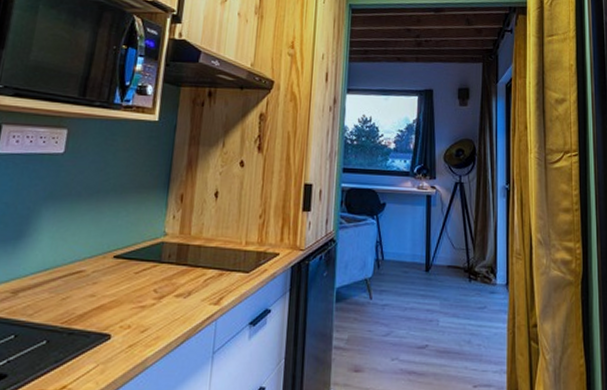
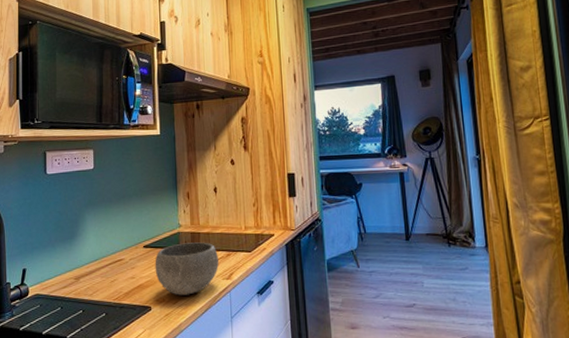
bowl: none [123,256,208,322] -> present [155,242,219,296]

